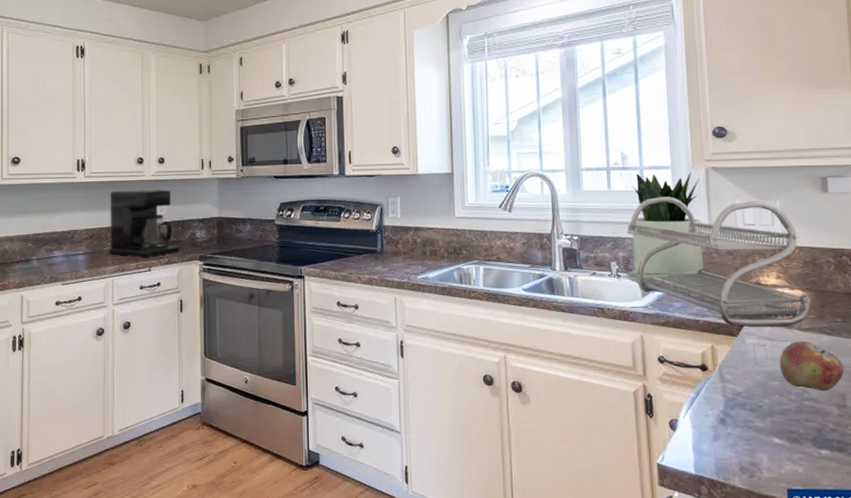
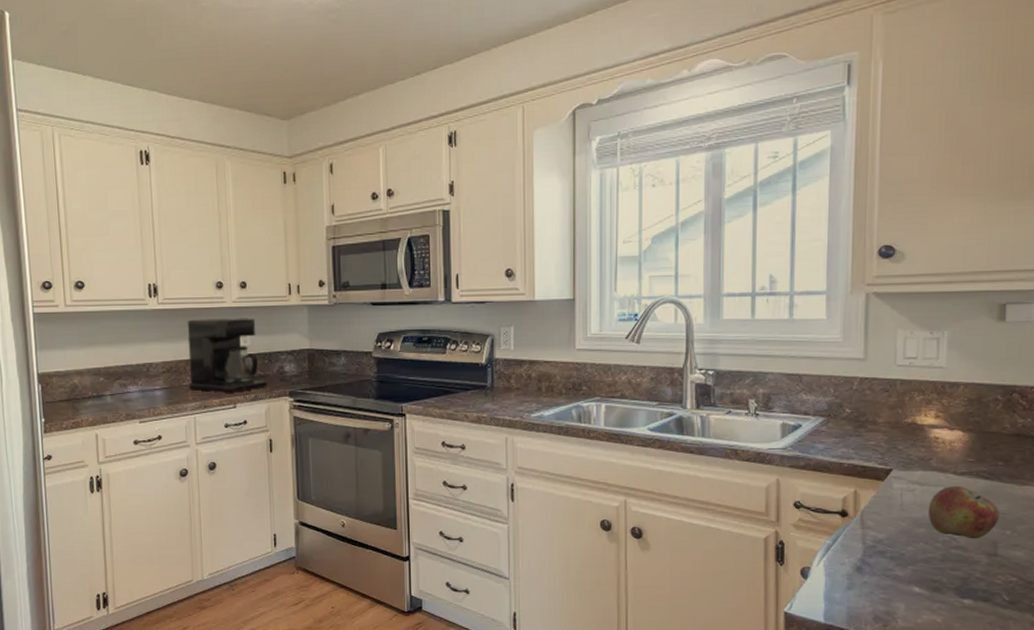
planter: present [626,172,712,285] -> none [766,298,862,424]
dish rack: present [627,197,811,327] -> none [770,326,972,470]

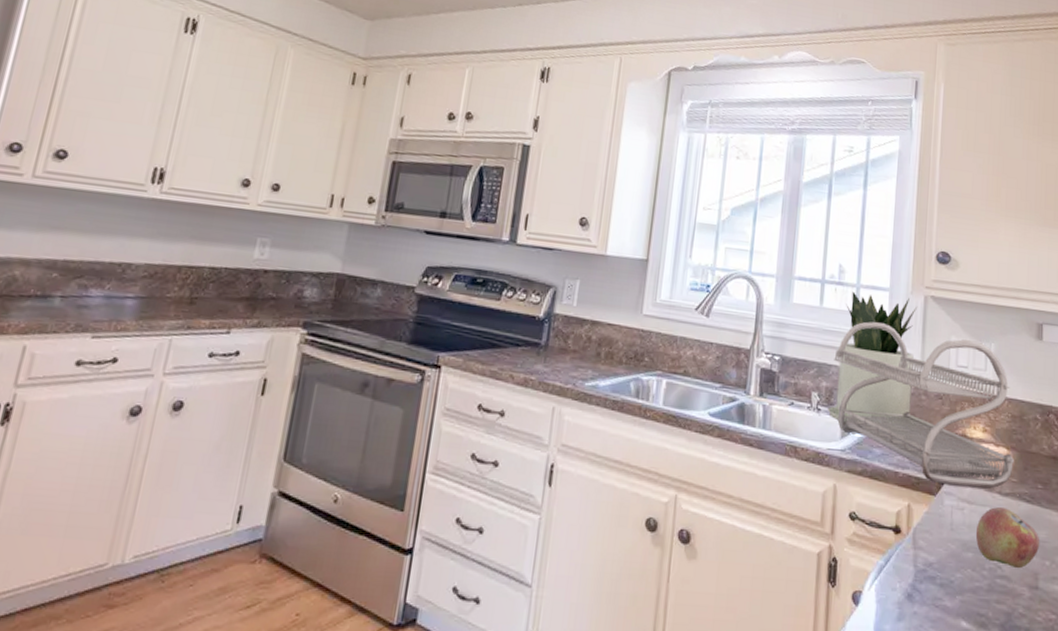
coffee maker: present [187,318,267,393] -> none [173,217,281,315]
planter: none [766,298,862,424] -> present [827,291,918,430]
dish rack: none [770,326,972,470] -> present [834,321,1015,489]

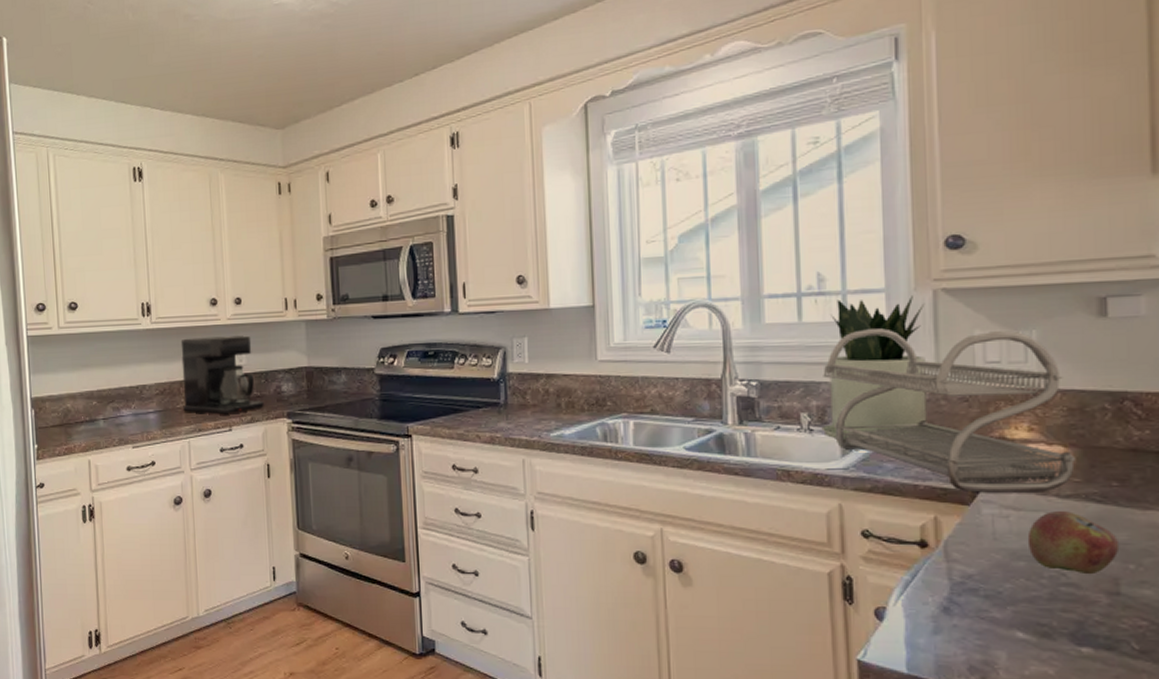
coffee maker: none [173,217,281,315] -> present [180,335,264,415]

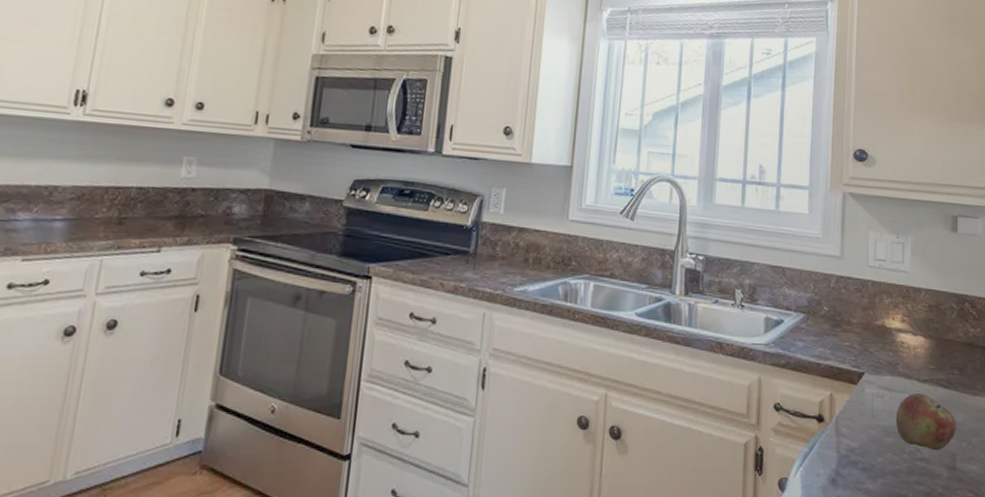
coffee maker: present [180,335,264,415] -> none [102,138,208,233]
planter: present [821,296,938,441] -> none [751,191,838,323]
dish rack: present [823,328,1077,493] -> none [756,219,932,376]

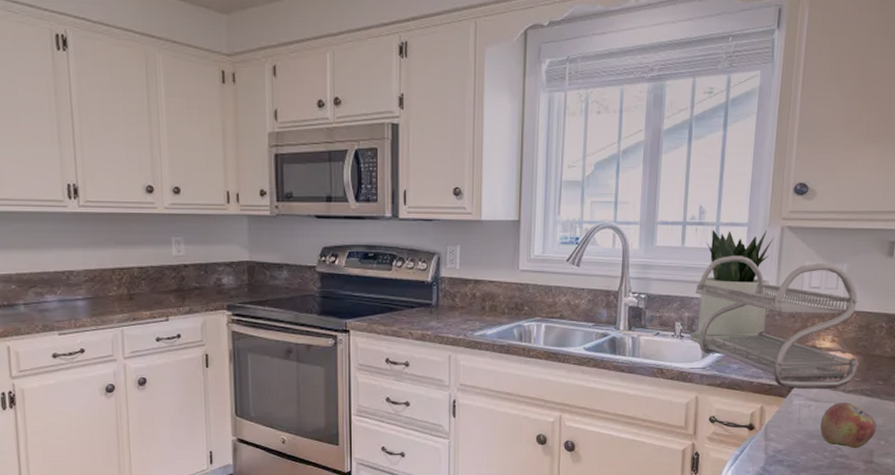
planter: none [751,191,838,323] -> present [689,230,775,346]
dish rack: none [756,219,932,376] -> present [695,256,859,388]

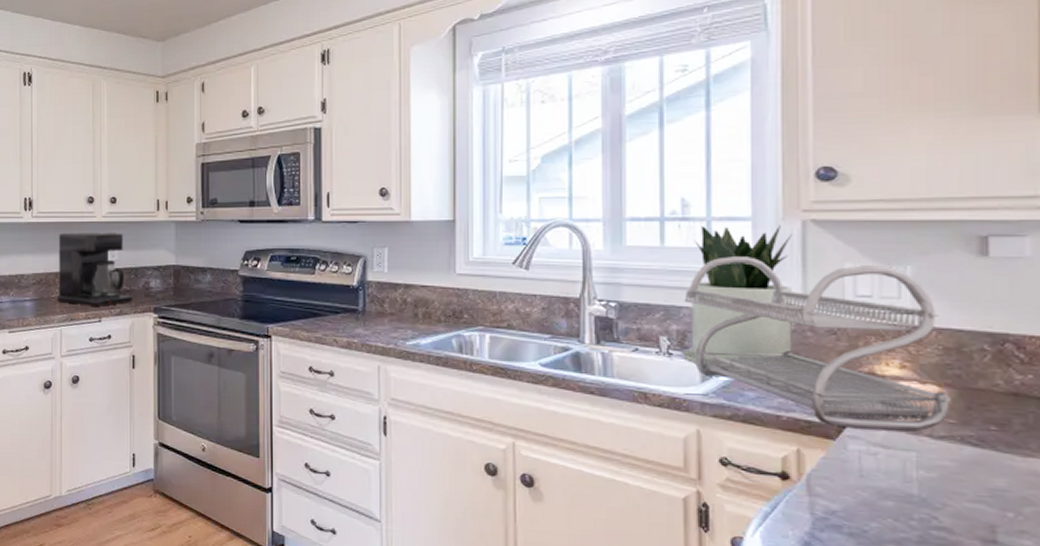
coffee maker: none [112,225,203,305] -> present [57,233,132,307]
fruit: present [819,403,877,449] -> none [896,452,997,521]

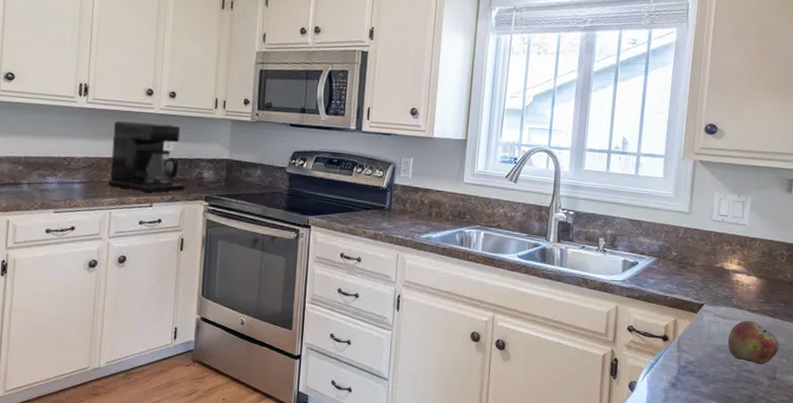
planter: present [681,225,803,370] -> none [611,159,688,265]
dish rack: present [684,256,952,432] -> none [617,182,763,308]
fruit: none [896,452,997,521] -> present [727,321,780,365]

